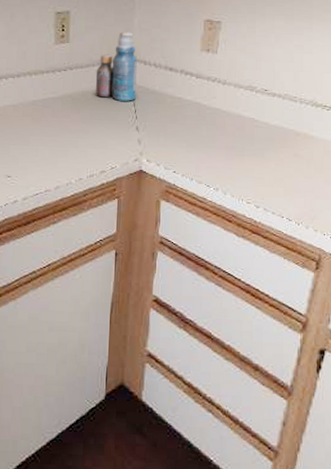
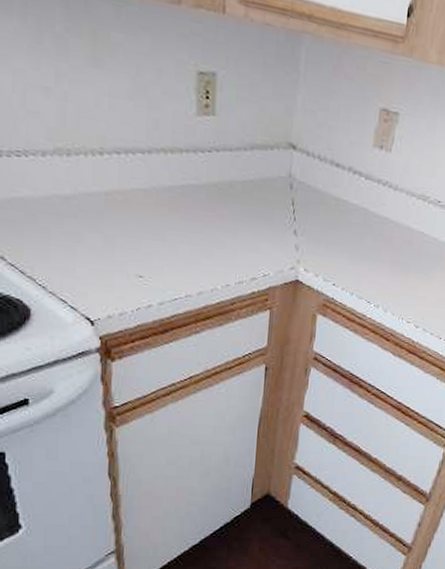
bottle: present [95,32,137,101] -> none [246,110,299,199]

